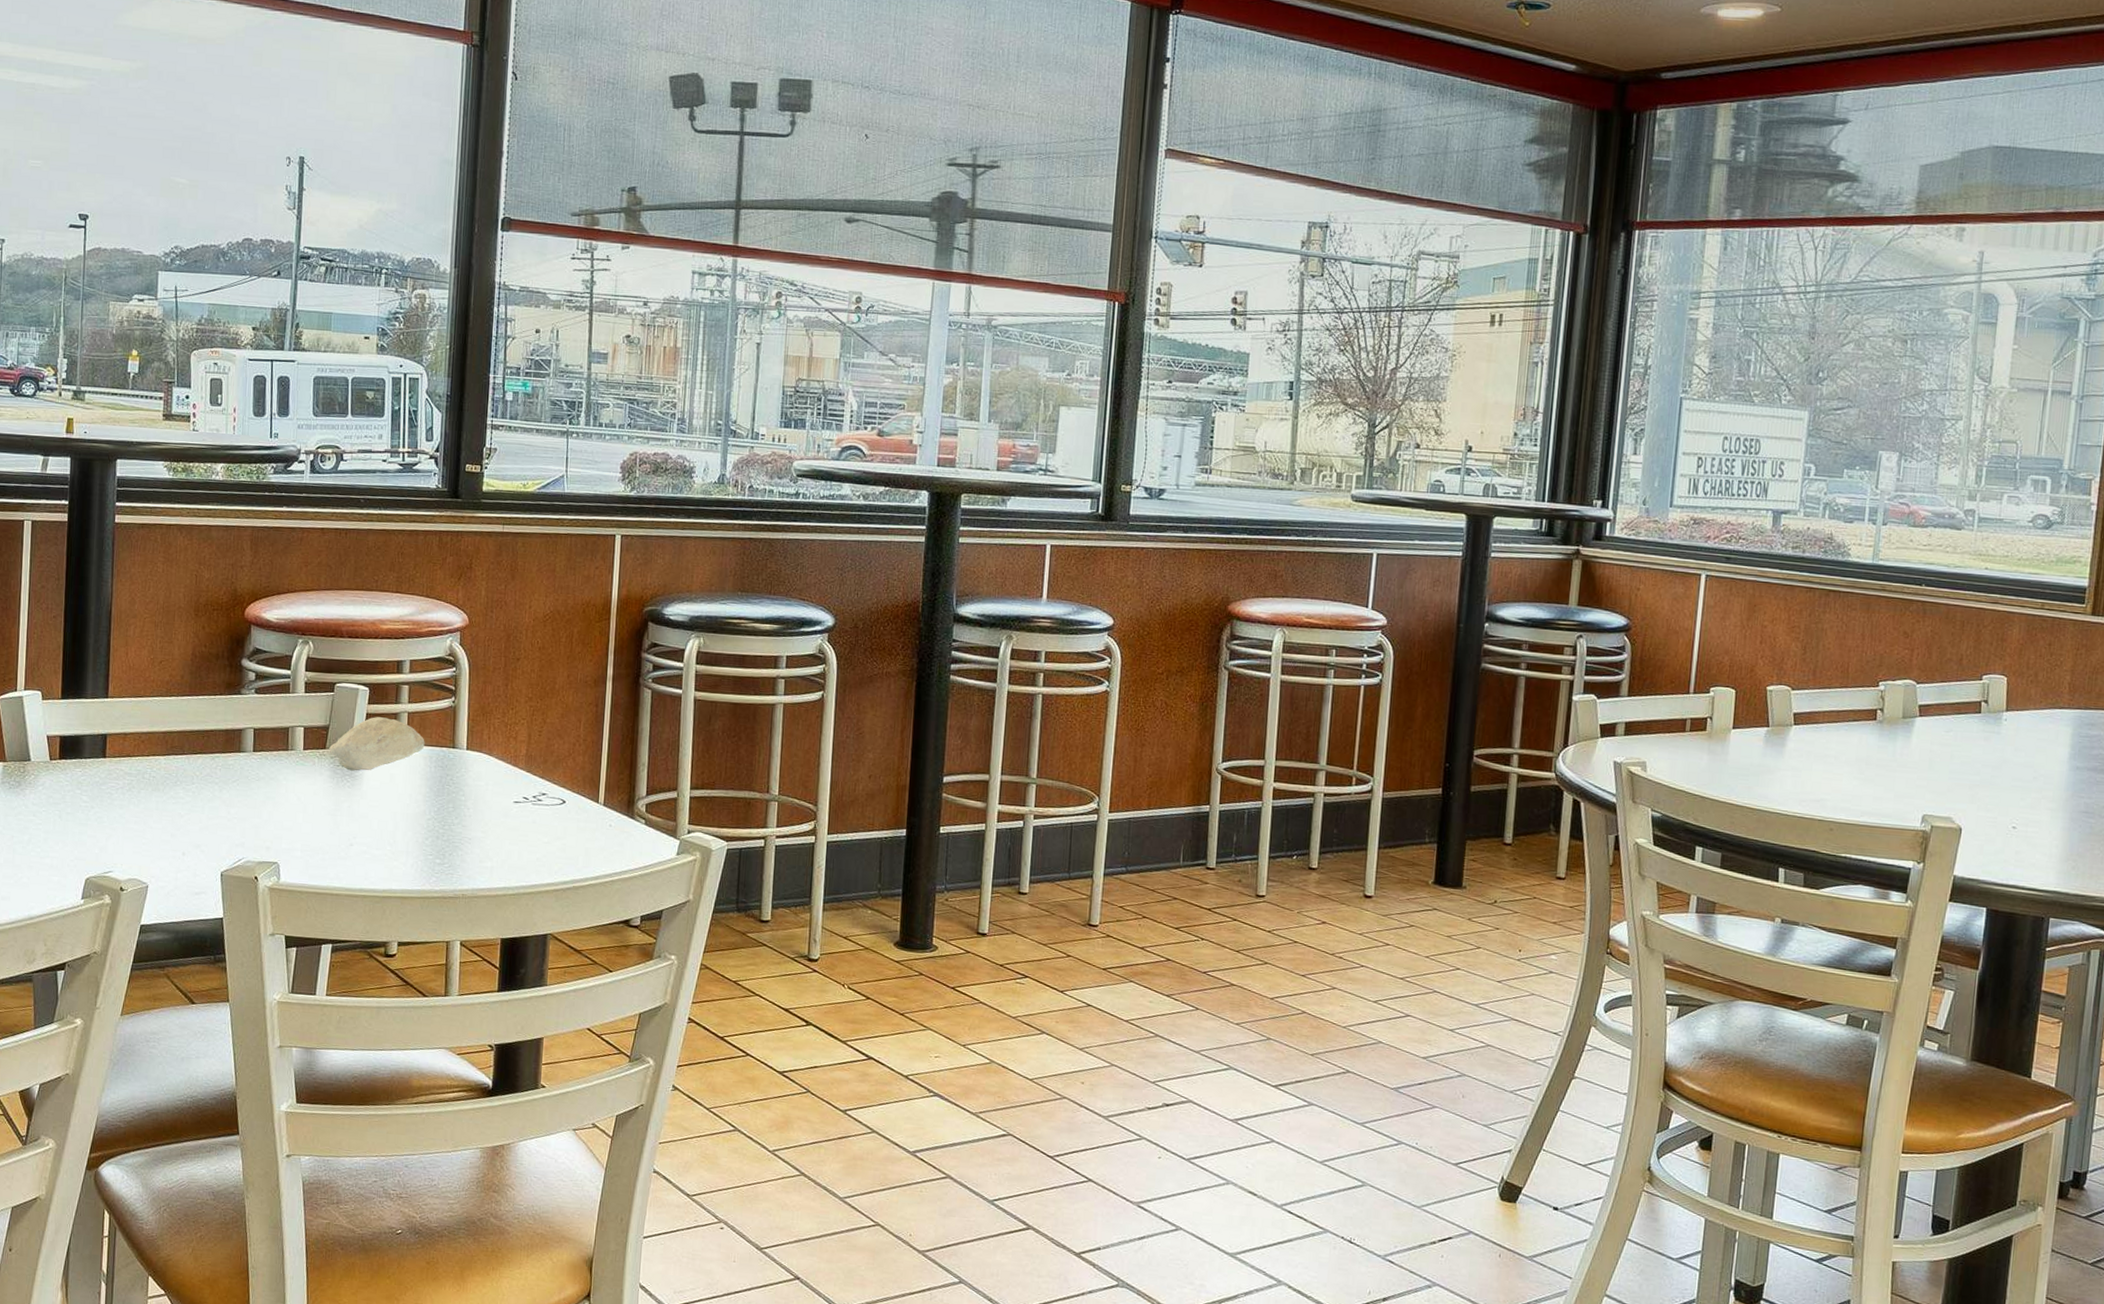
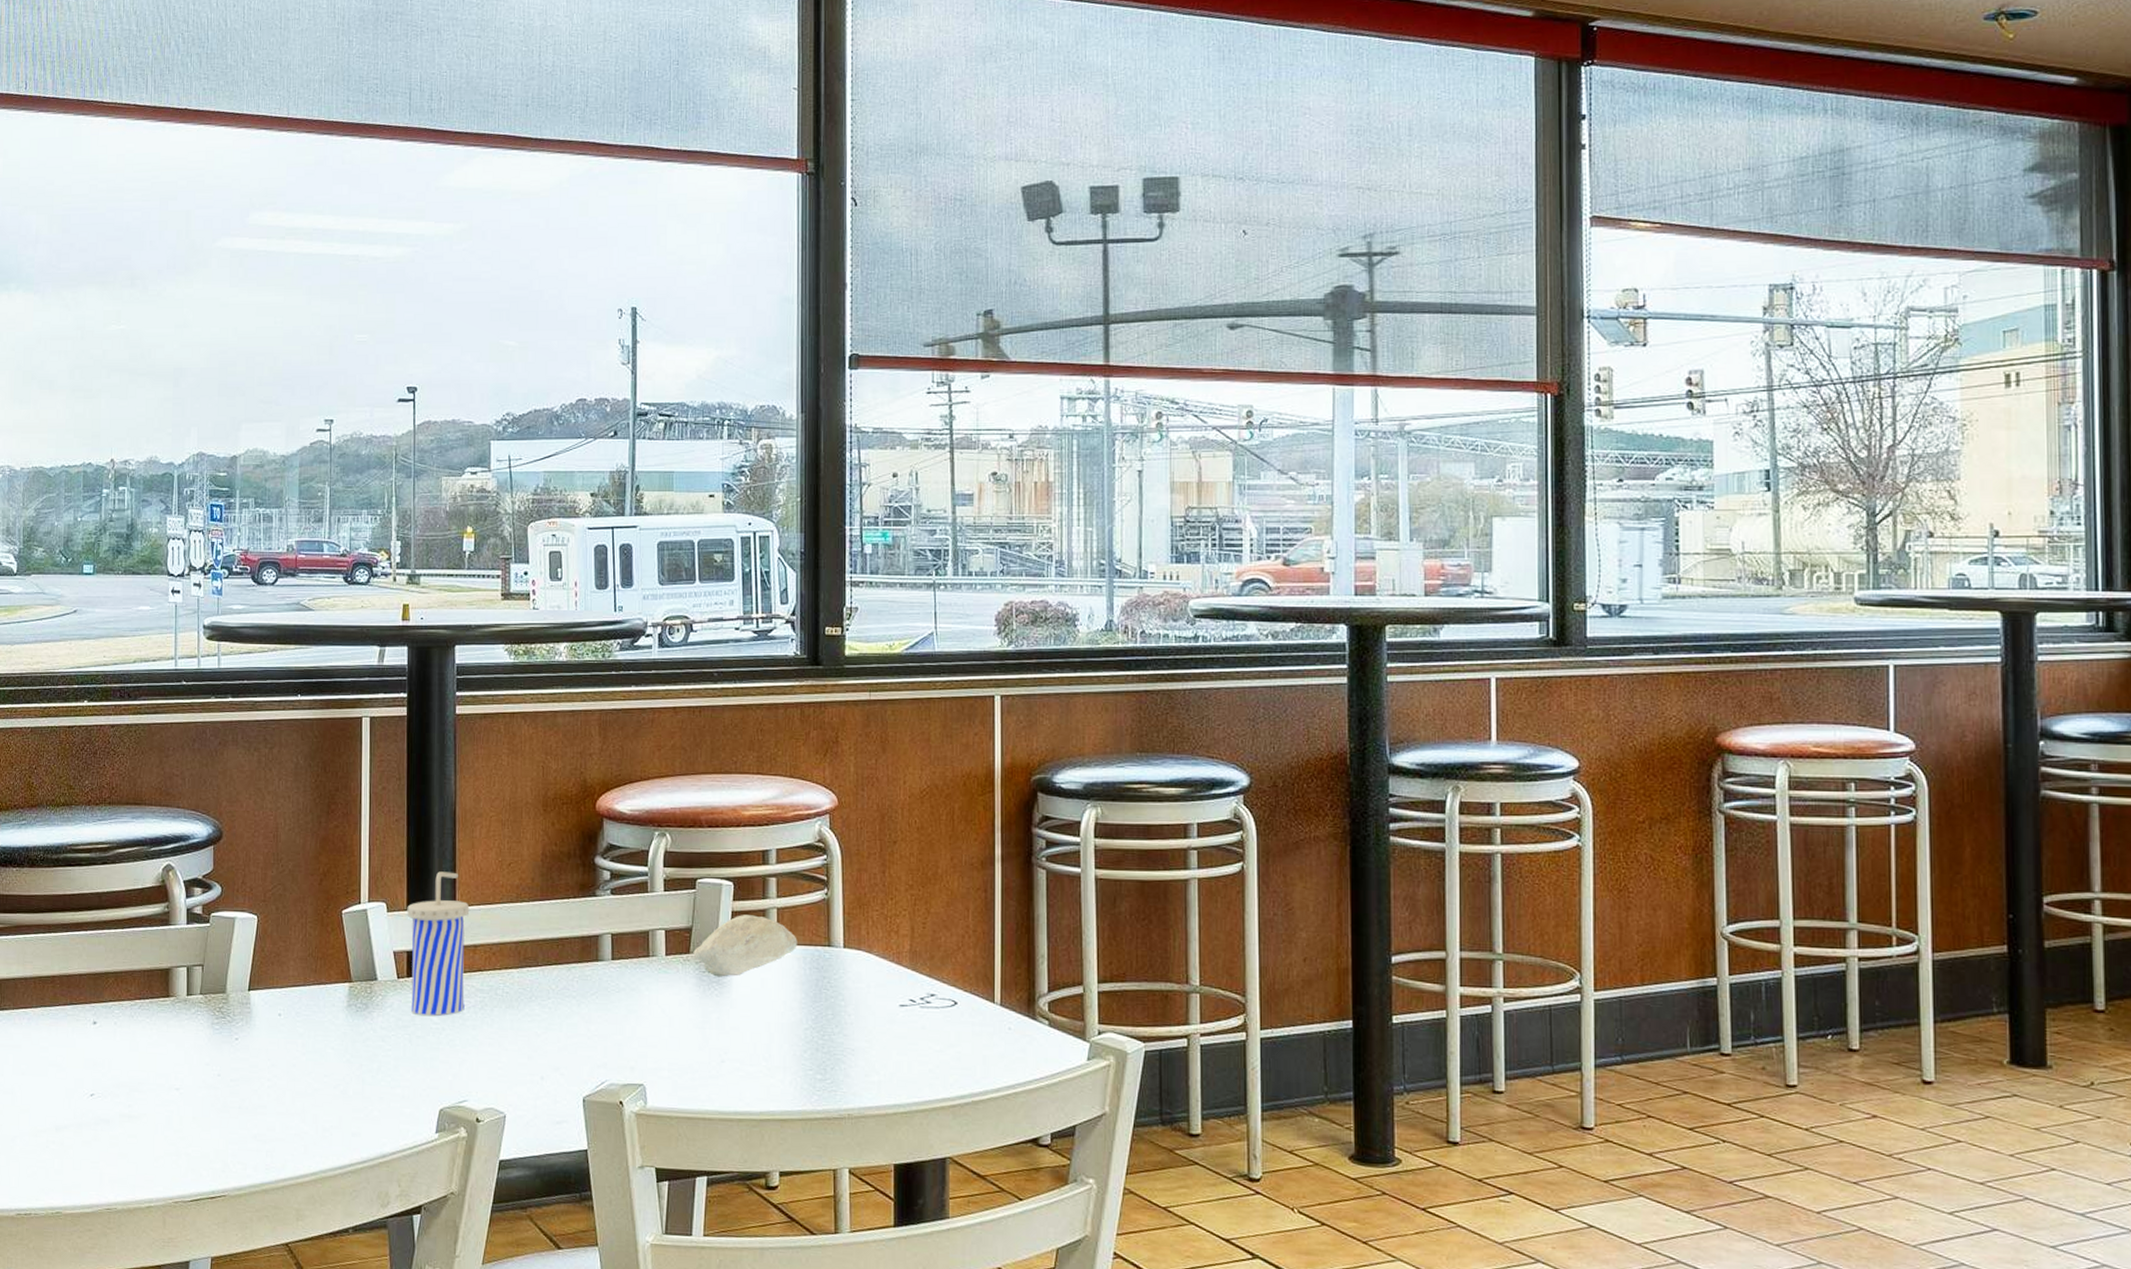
beverage cup: none [61,665,121,796] -> present [407,871,470,1017]

